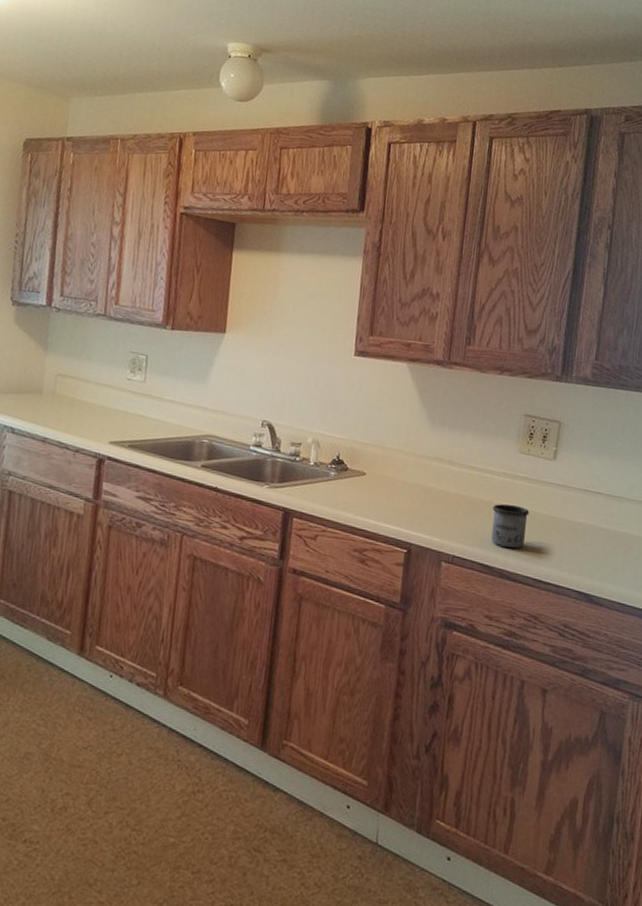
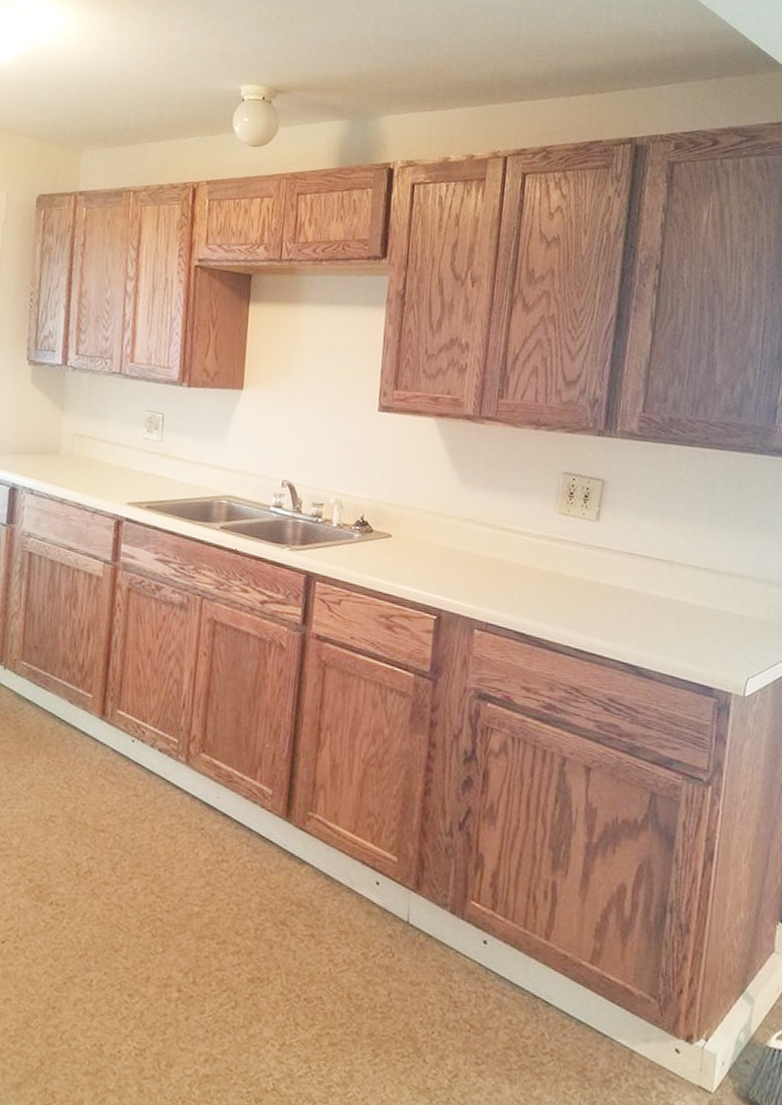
mug: present [491,504,530,548] -> none [528,568,570,616]

